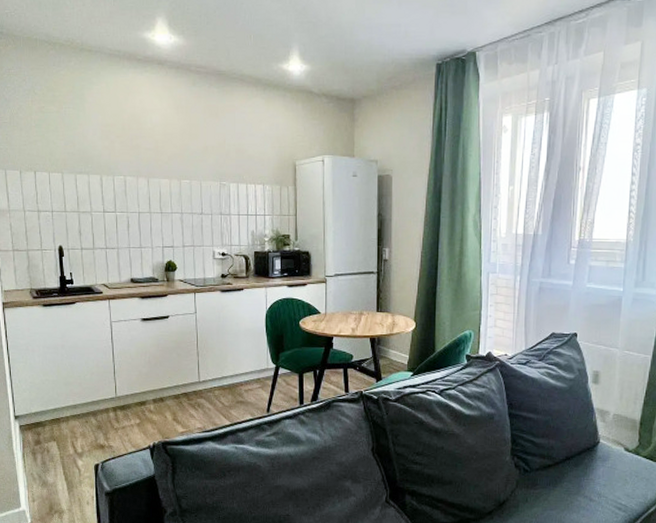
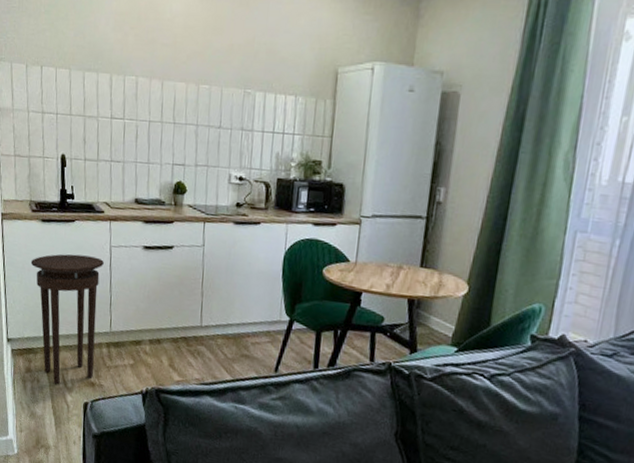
stool: none [34,332,105,452] -> present [30,254,104,385]

